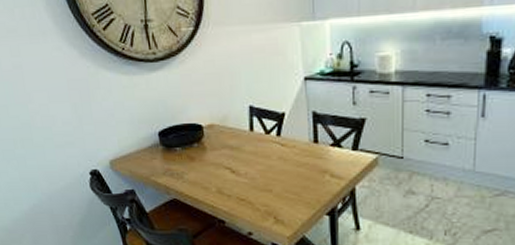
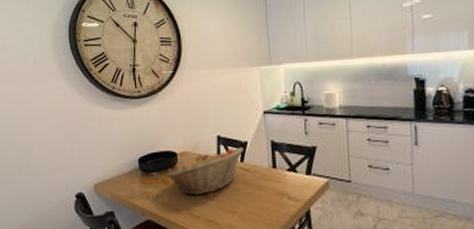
fruit basket: none [192,120,280,173] -> present [167,148,243,195]

